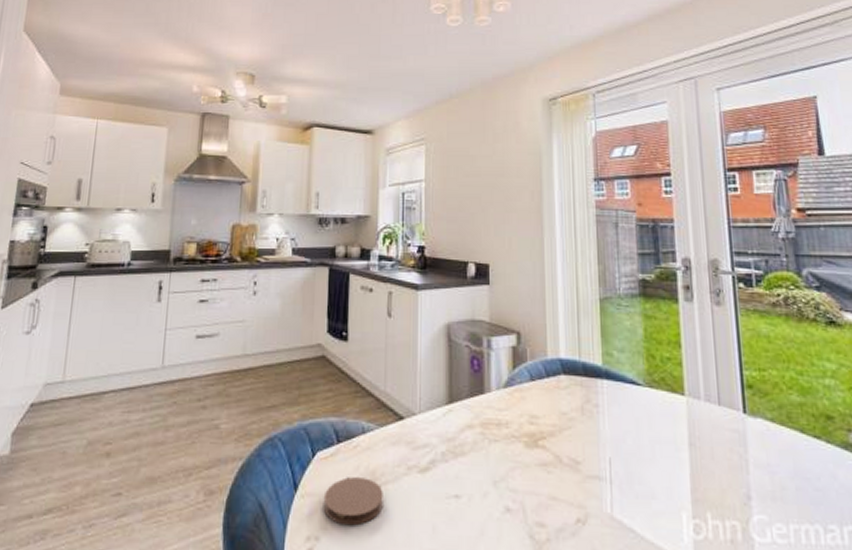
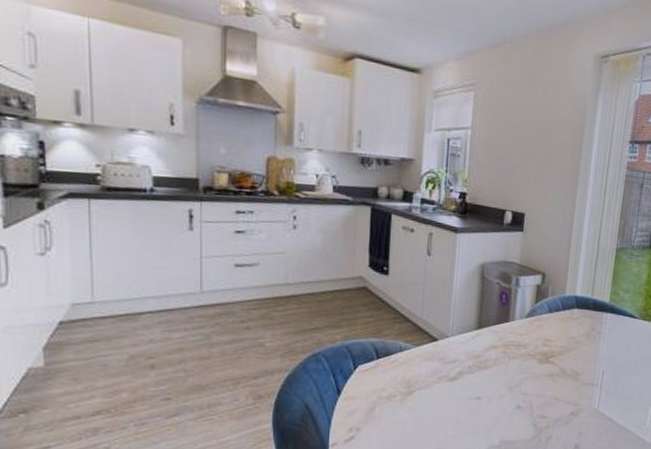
coaster: present [323,477,383,526] -> none [363,385,417,420]

